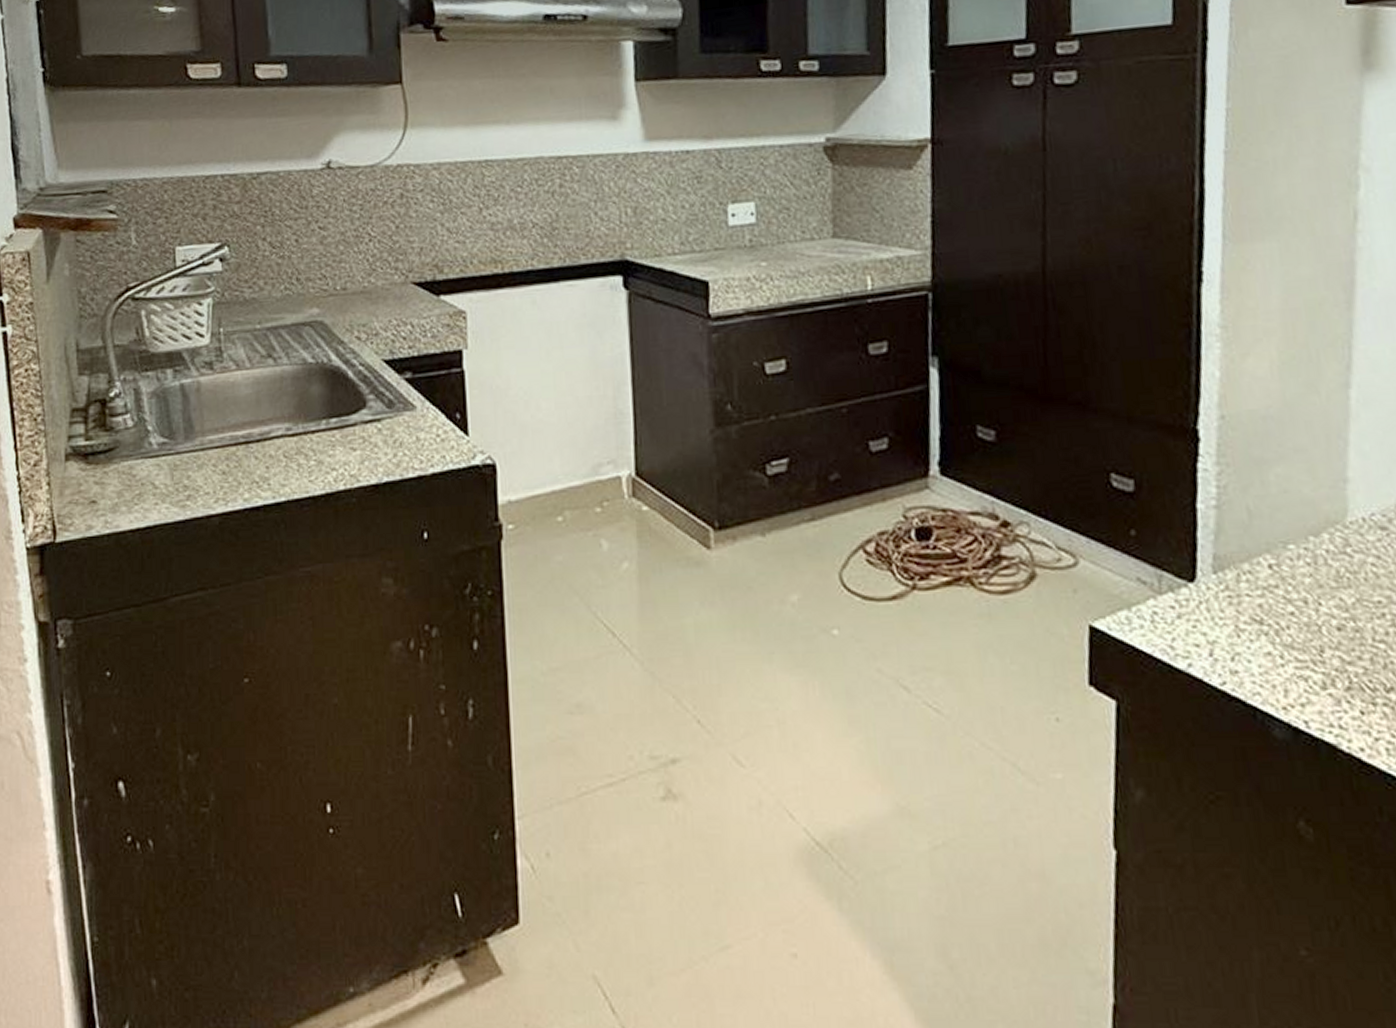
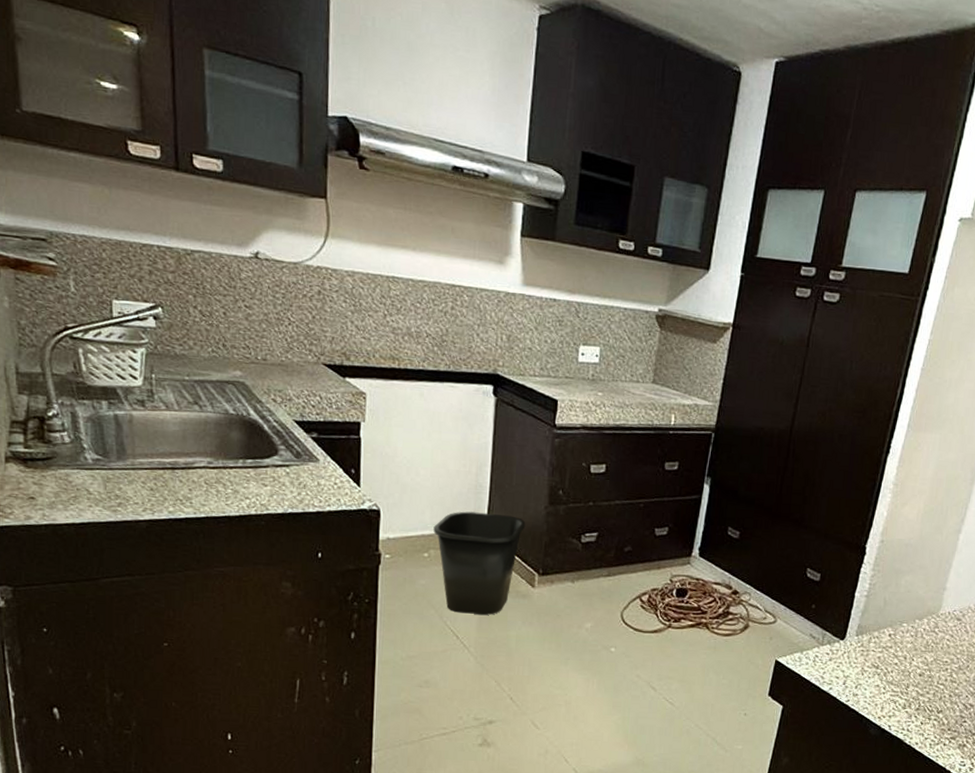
waste bin: none [566,449,688,598] -> present [433,511,526,615]

